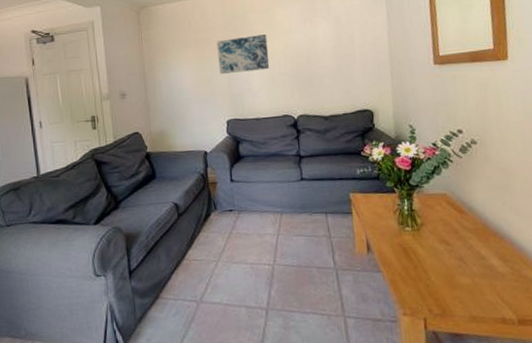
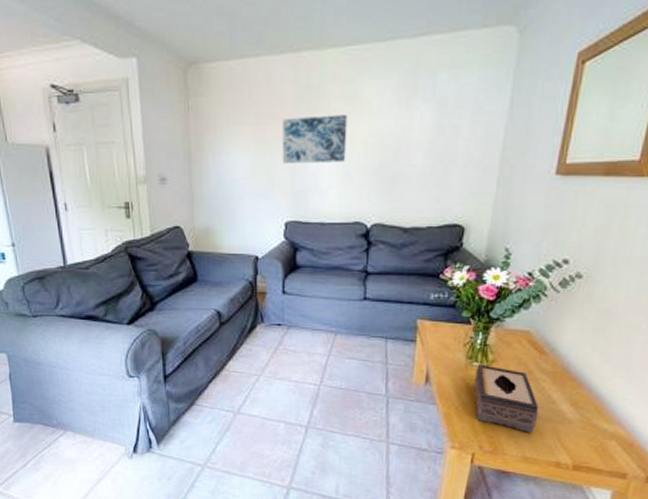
tissue box: none [409,228,474,291] -> present [474,364,539,433]

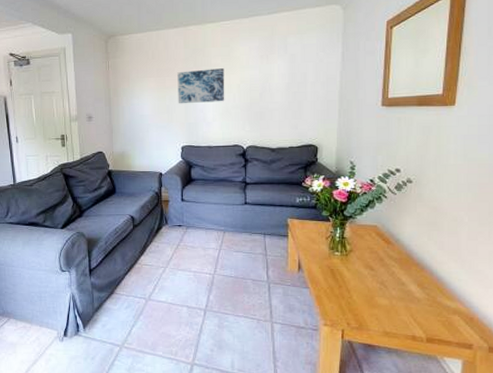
tissue box: present [474,364,539,433] -> none [337,254,392,310]

